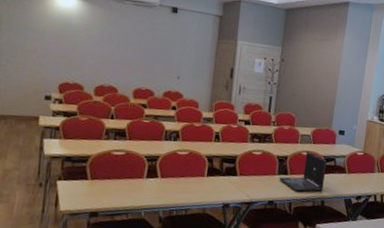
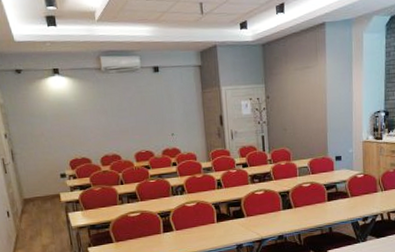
laptop: present [279,151,327,192] -> none [284,182,329,223]

